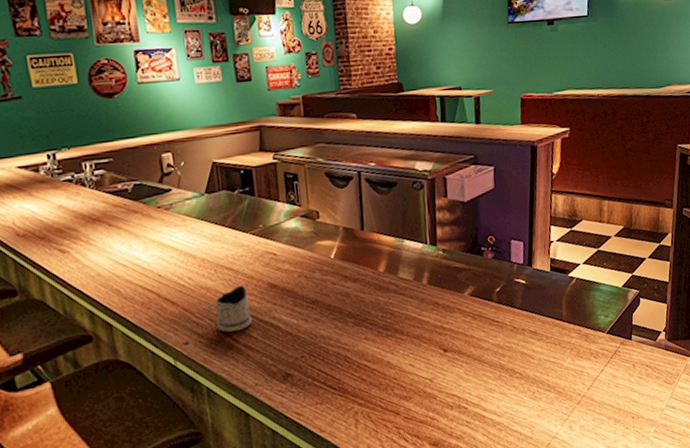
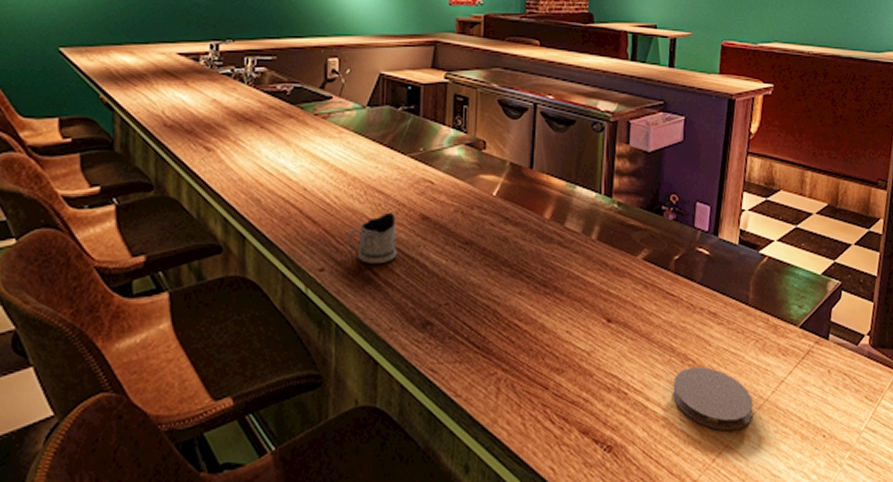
coaster: none [505,377,573,426] -> present [673,367,753,431]

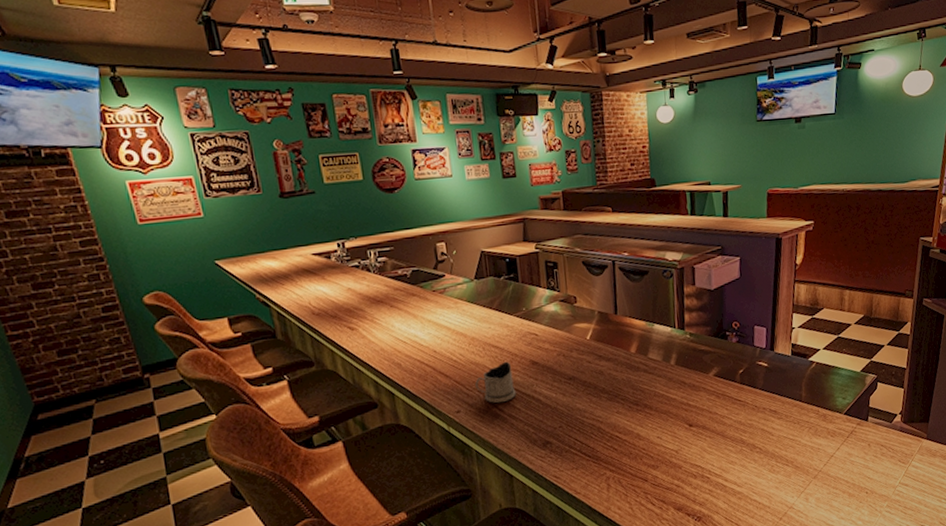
coaster: present [673,367,753,431] -> none [745,452,810,497]

